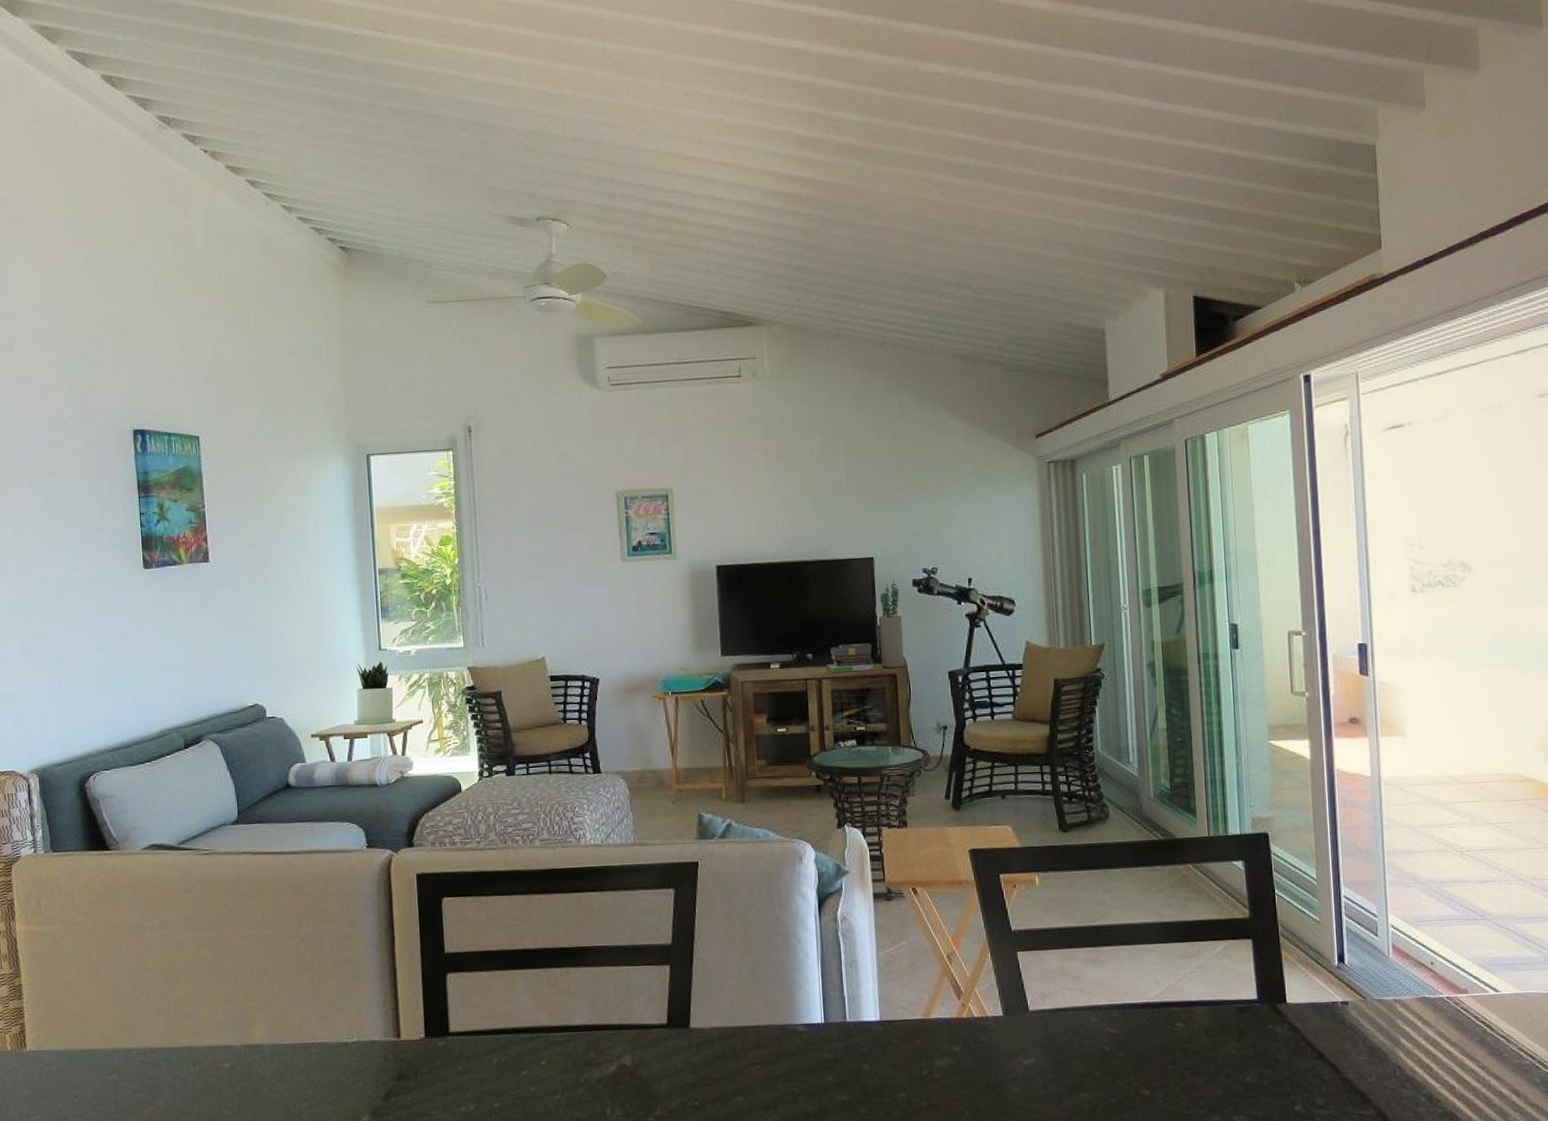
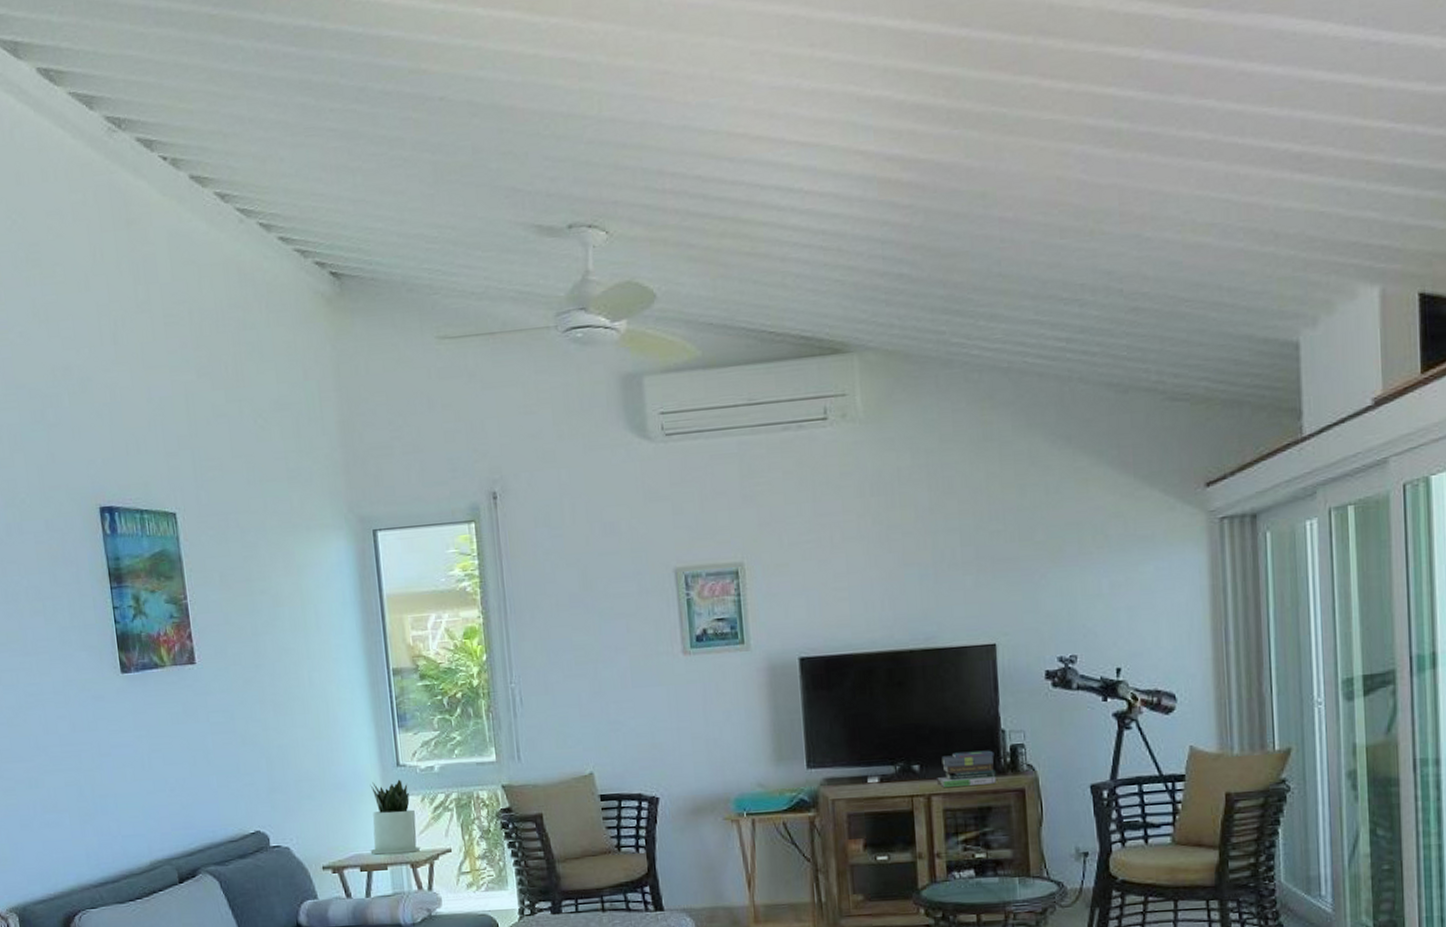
vase: present [878,579,904,670] -> none [1002,671,1035,784]

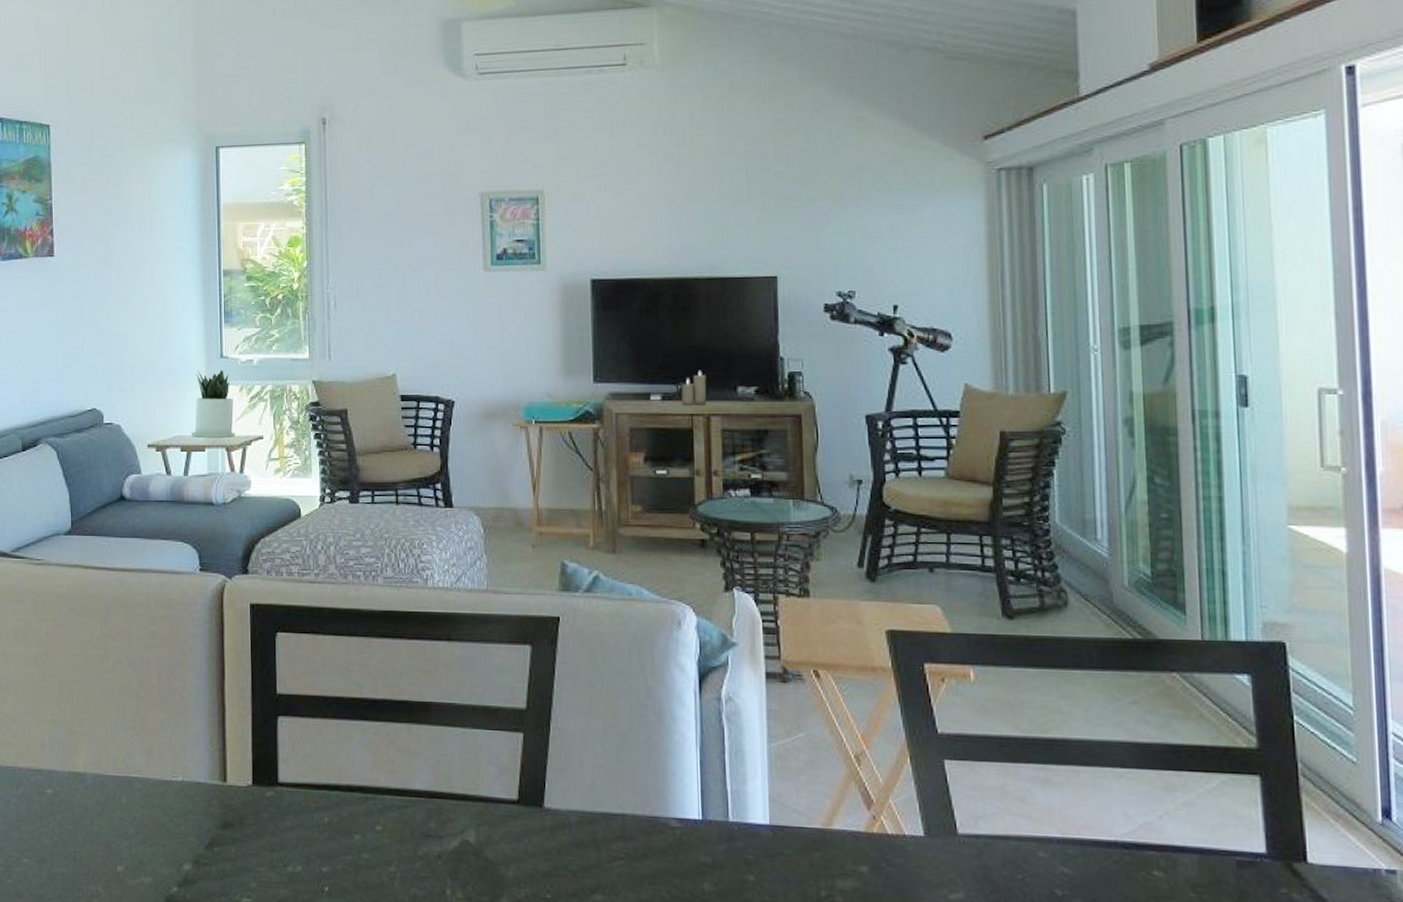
candle: none [899,749,926,788] -> present [681,371,707,407]
books: present [937,750,997,788] -> none [717,376,775,410]

